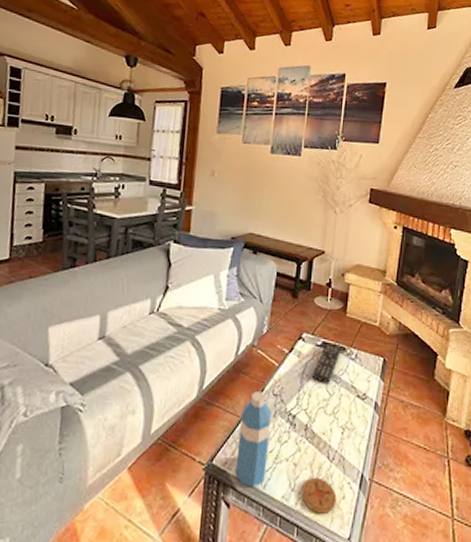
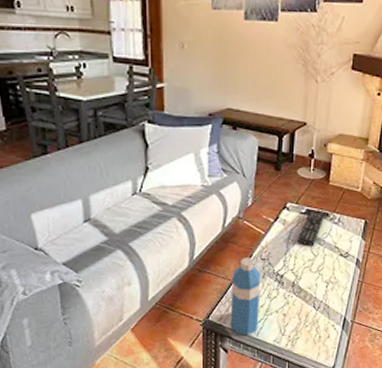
coaster: present [302,477,337,514] -> none [291,323,323,351]

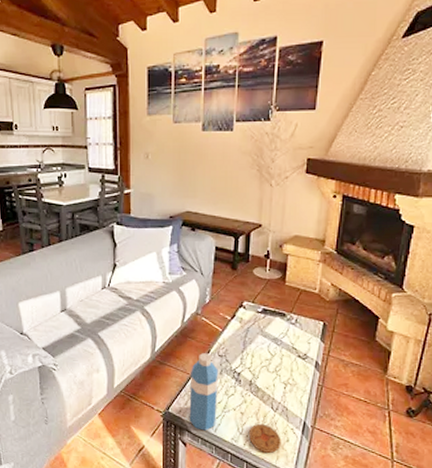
coaster: none [291,323,323,351] -> present [249,423,281,453]
remote control: present [297,210,326,247] -> none [254,309,282,346]

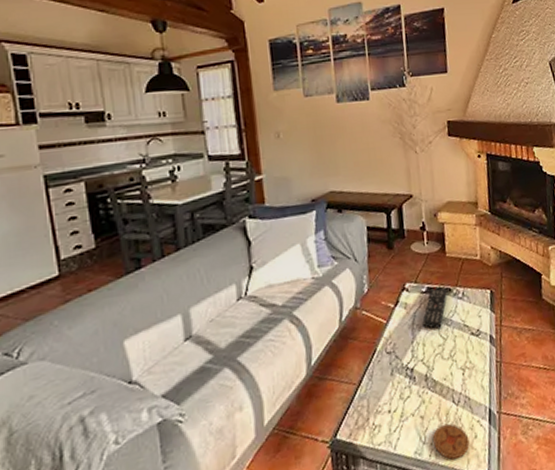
water bottle: present [189,353,219,431] -> none [357,353,394,453]
remote control: none [254,309,282,346] -> present [422,286,448,330]

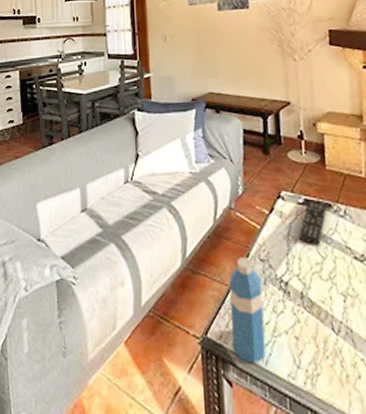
water bottle: none [357,353,394,453] -> present [229,257,266,364]
coaster: present [433,423,470,460] -> none [309,352,352,396]

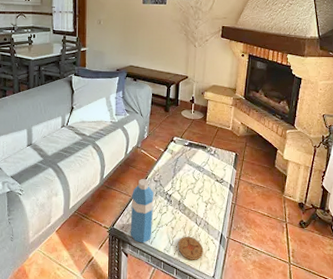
remote control: present [299,200,328,246] -> none [182,143,204,173]
coaster: none [309,352,352,396] -> present [178,236,204,260]

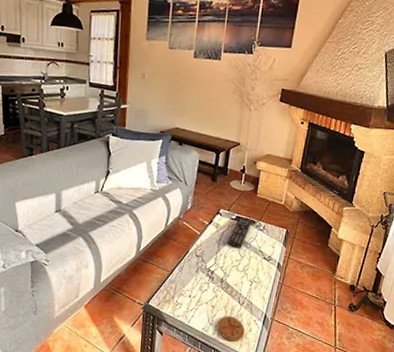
water bottle: present [130,179,154,243] -> none [166,253,195,322]
remote control: none [182,143,204,173] -> present [227,217,253,249]

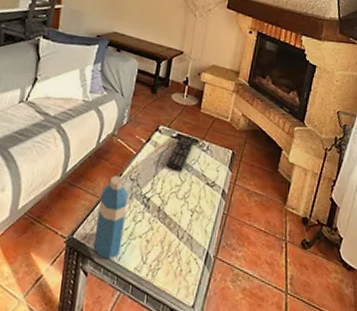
water bottle: none [166,253,195,322] -> present [93,176,129,259]
coaster: present [218,315,245,341] -> none [152,252,184,284]

